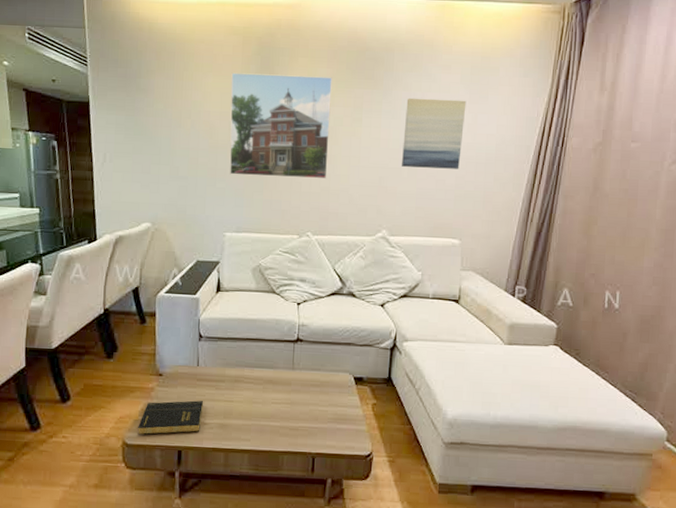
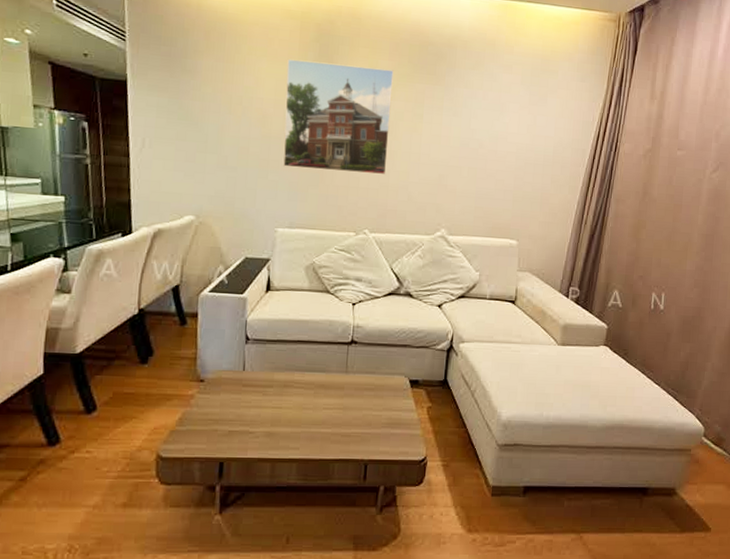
book: present [137,400,204,435] -> none [174,408,250,447]
wall art: present [402,97,467,169] -> none [462,95,526,170]

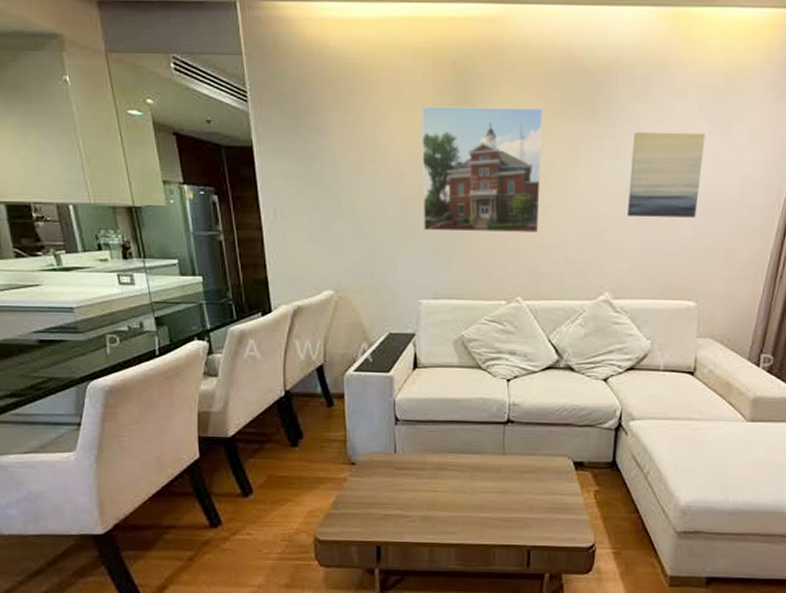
wall art: none [462,95,526,170] -> present [628,131,706,218]

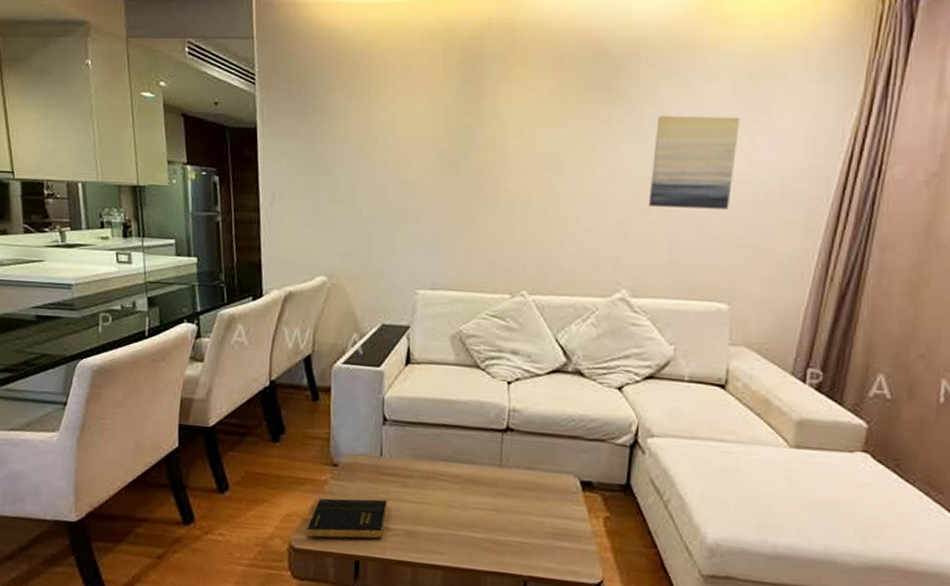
book: none [330,491,404,530] -> present [307,498,388,540]
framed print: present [421,106,543,234] -> none [424,88,558,223]

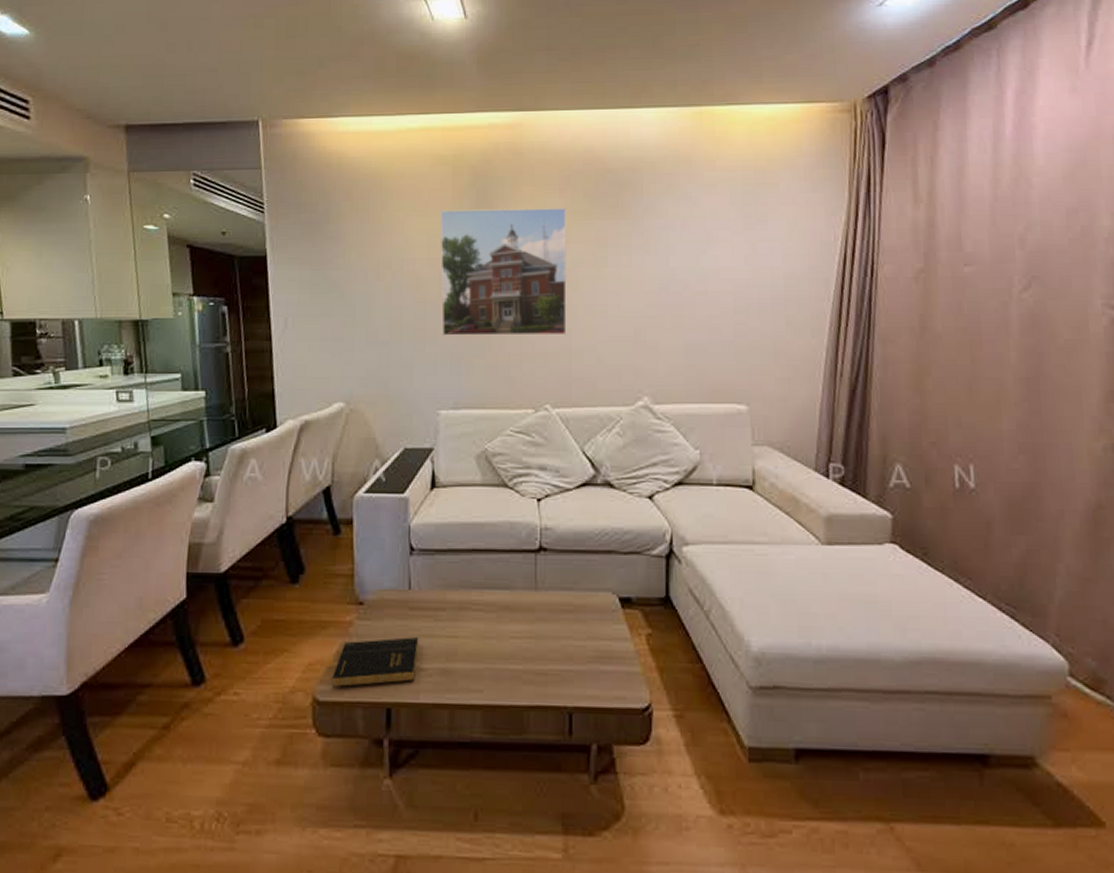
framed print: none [424,88,558,223] -> present [440,208,567,336]
wall art: present [649,115,740,210] -> none [662,226,740,314]

